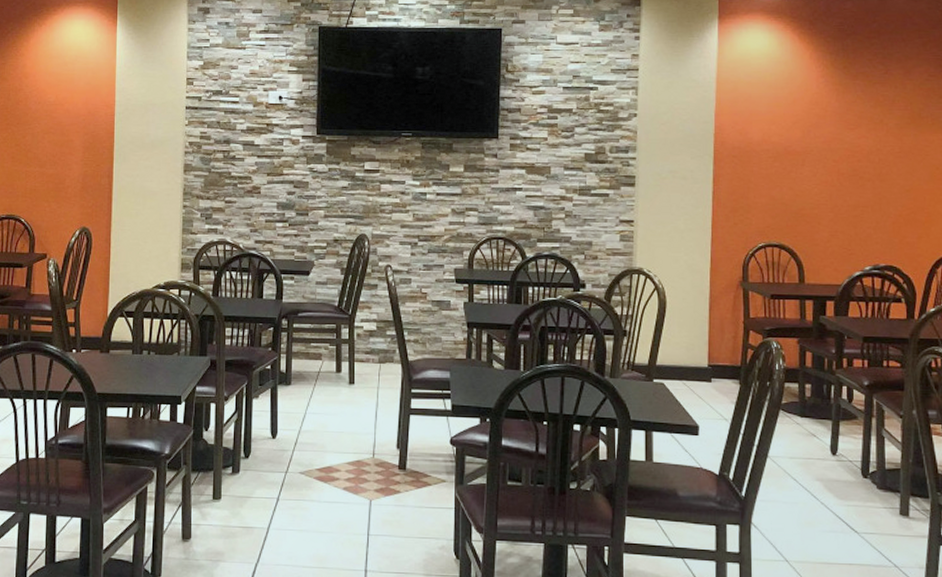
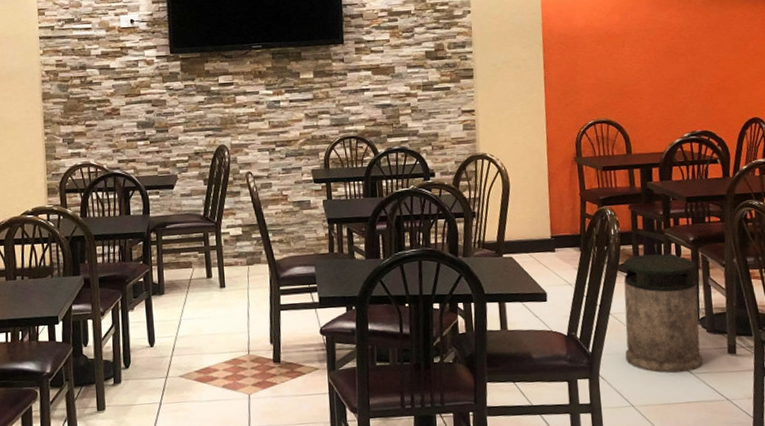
trash bin: none [782,395,870,531] -> present [623,254,703,374]

